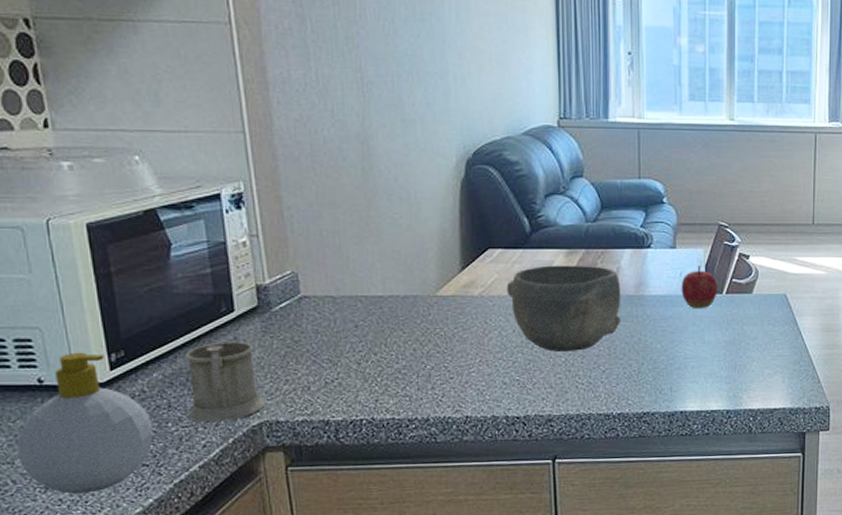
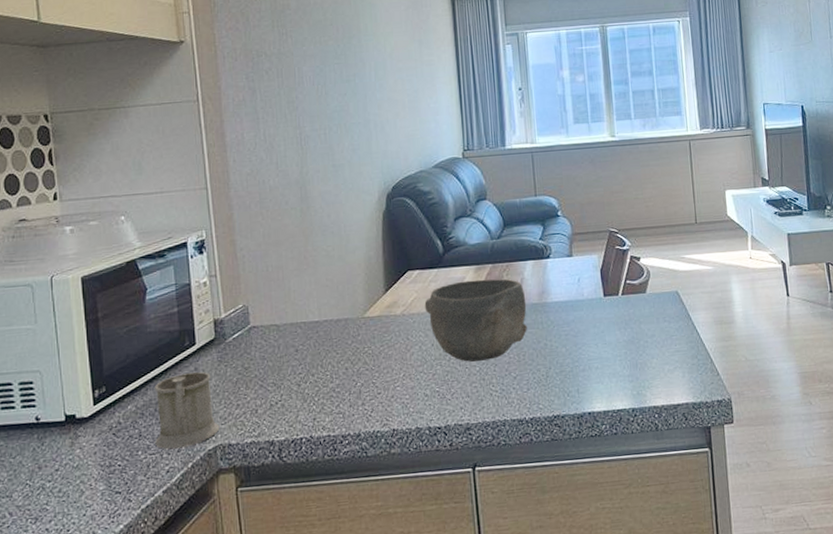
soap bottle: present [16,352,153,494] -> none [15,390,126,524]
apple: present [681,265,717,308] -> none [579,270,614,311]

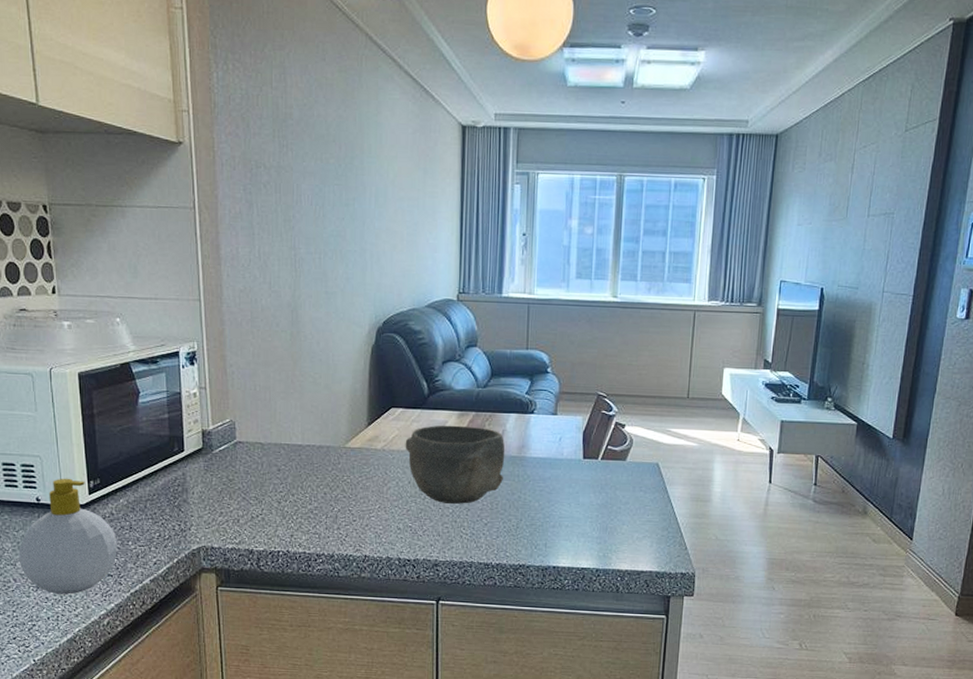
soap bottle: none [15,390,126,524] -> present [18,478,117,595]
mug: present [155,371,220,449] -> none [144,476,204,544]

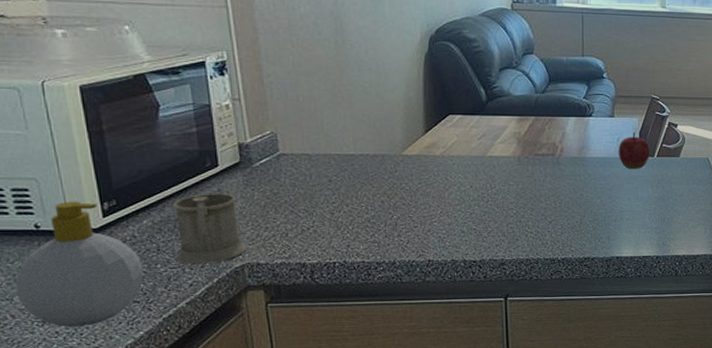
mug: none [144,476,204,544] -> present [173,192,247,265]
bowl: present [405,425,505,504] -> none [465,130,566,205]
apple: none [559,431,594,472] -> present [618,132,650,169]

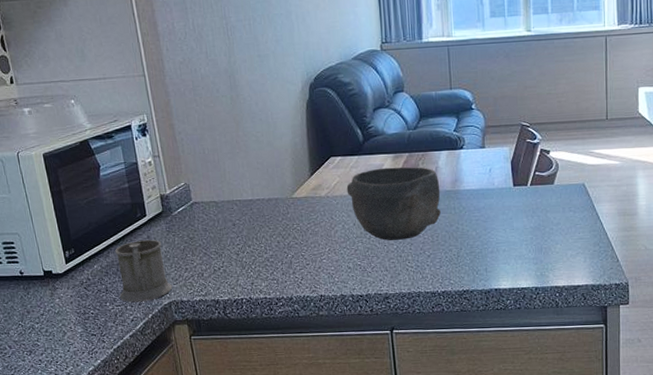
soap bottle: present [15,201,144,327] -> none [10,250,98,356]
bowl: none [465,130,566,205] -> present [346,167,441,241]
apple: present [618,132,650,169] -> none [490,161,523,199]

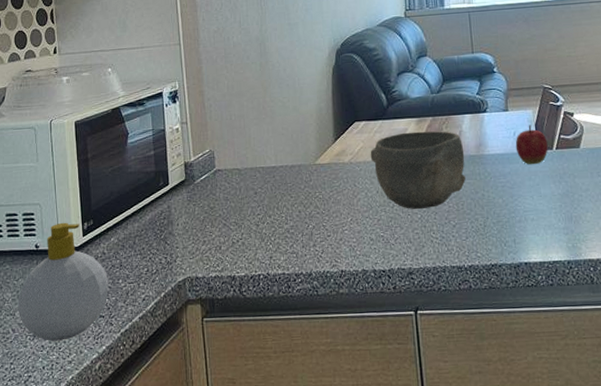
soap bottle: none [10,250,98,356] -> present [17,222,109,341]
mug: present [115,239,173,303] -> none [133,209,189,279]
apple: none [490,161,523,199] -> present [515,125,548,164]

